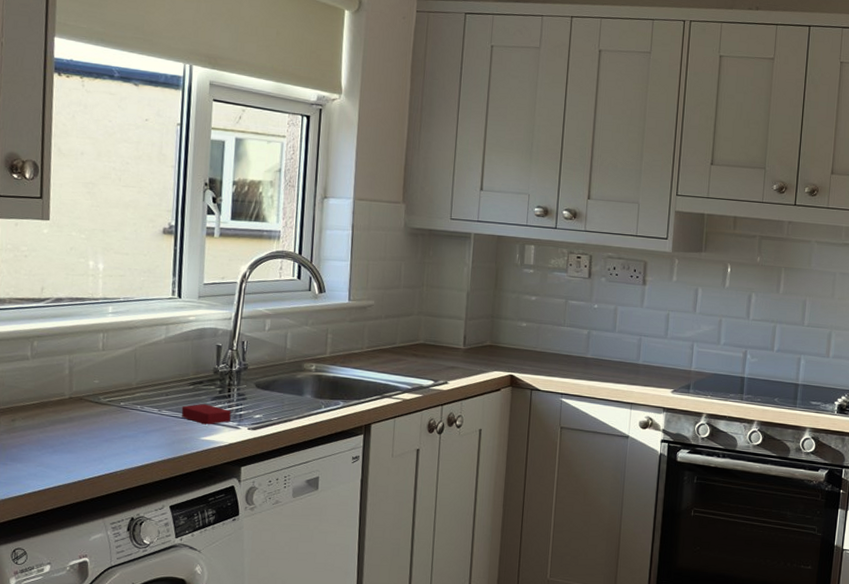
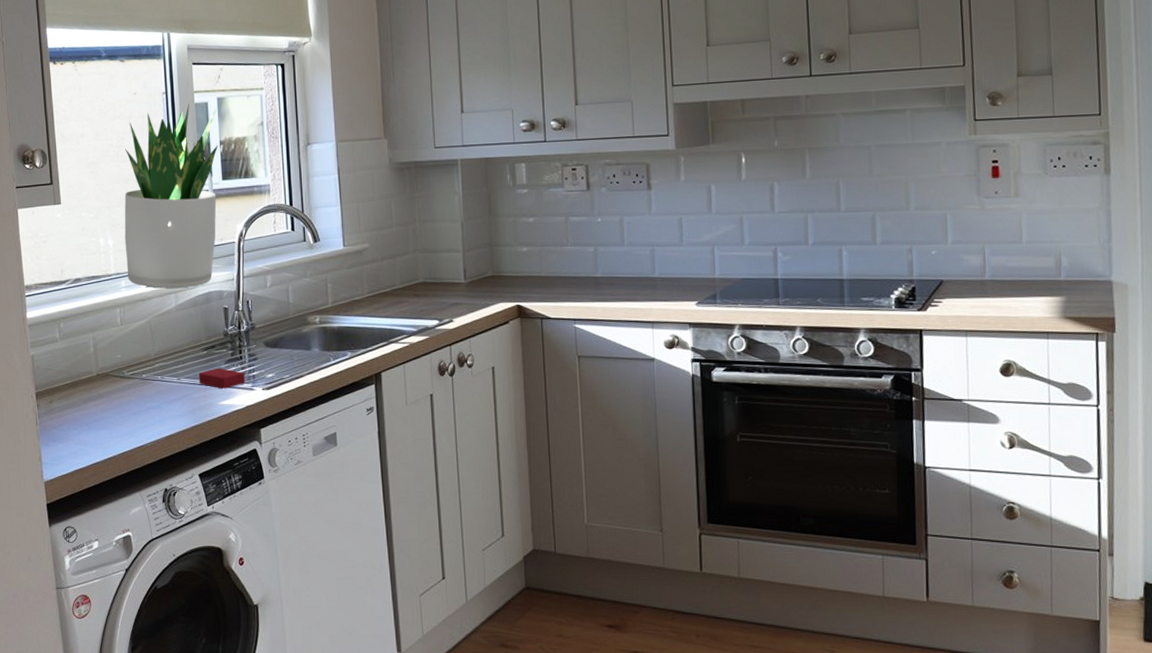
planter: none [116,138,235,321] -> present [124,103,219,288]

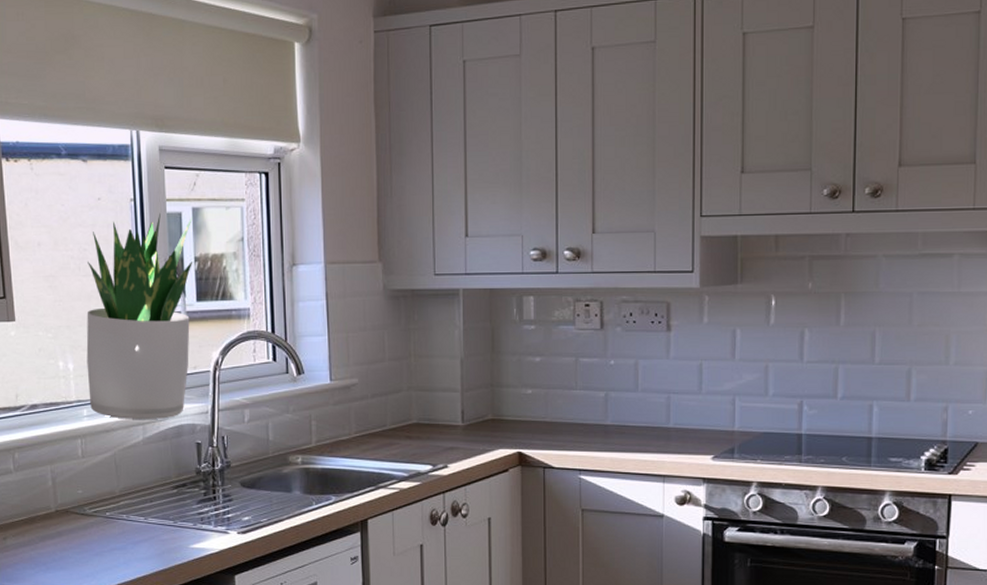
sponge: present [198,368,245,389] -> none [167,509,218,531]

